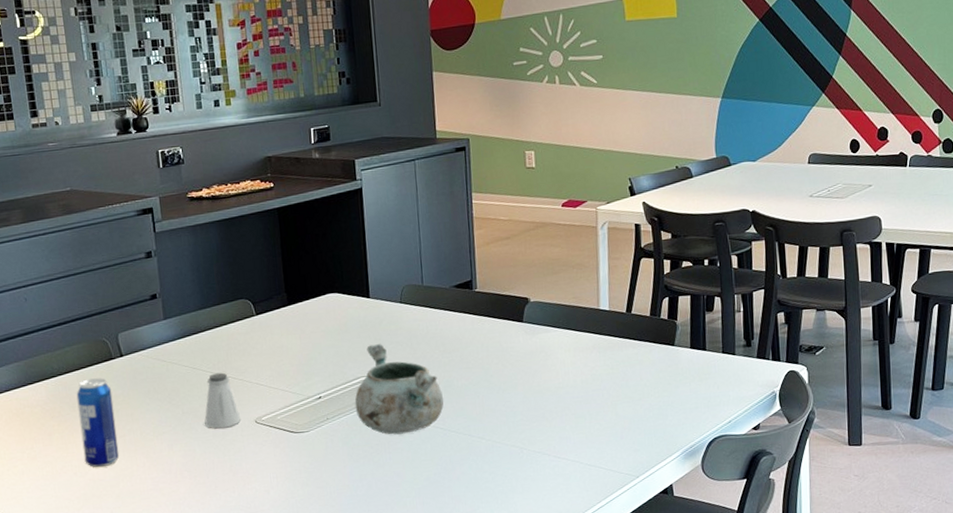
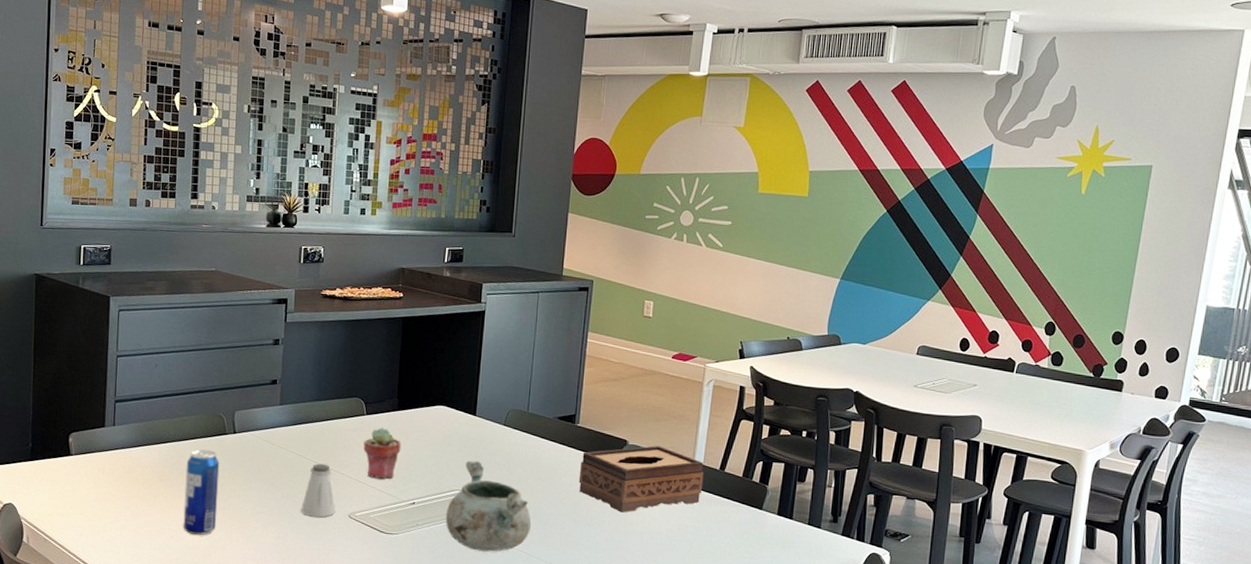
potted succulent: none [258,326,298,379] -> present [363,427,402,479]
tissue box: none [484,298,612,372] -> present [578,446,704,513]

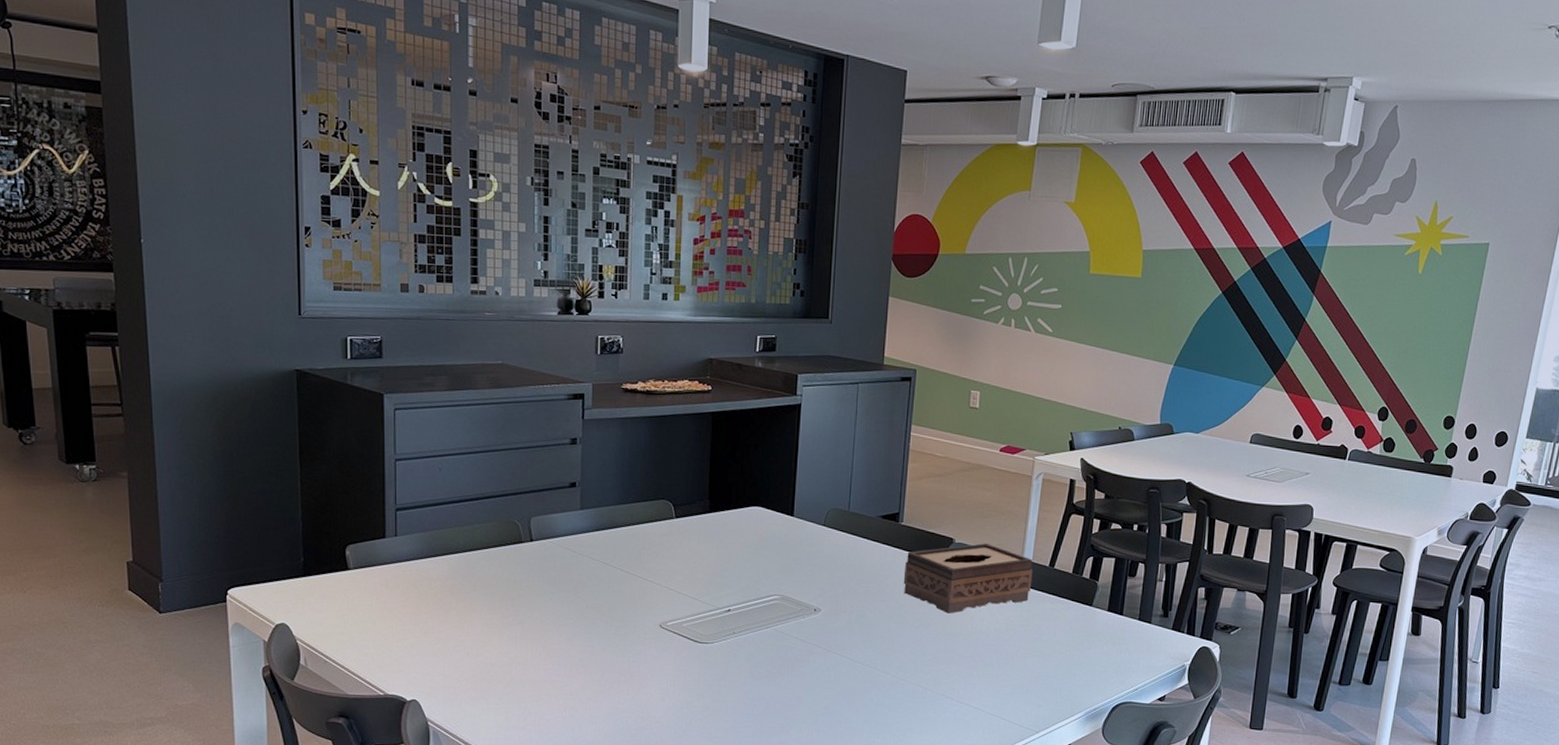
beverage can: present [183,449,220,536] -> none [479,559,517,652]
saltshaker: present [301,463,335,518] -> none [608,571,645,628]
potted succulent: present [363,427,402,479] -> none [673,531,714,585]
decorative bowl: present [445,461,532,552] -> none [763,564,855,659]

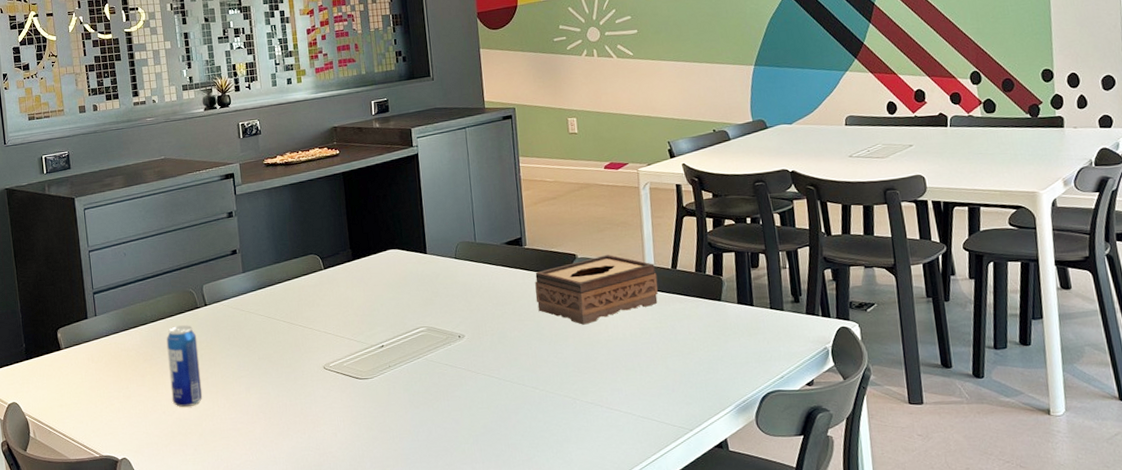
beverage can: none [479,559,517,652] -> present [166,325,203,408]

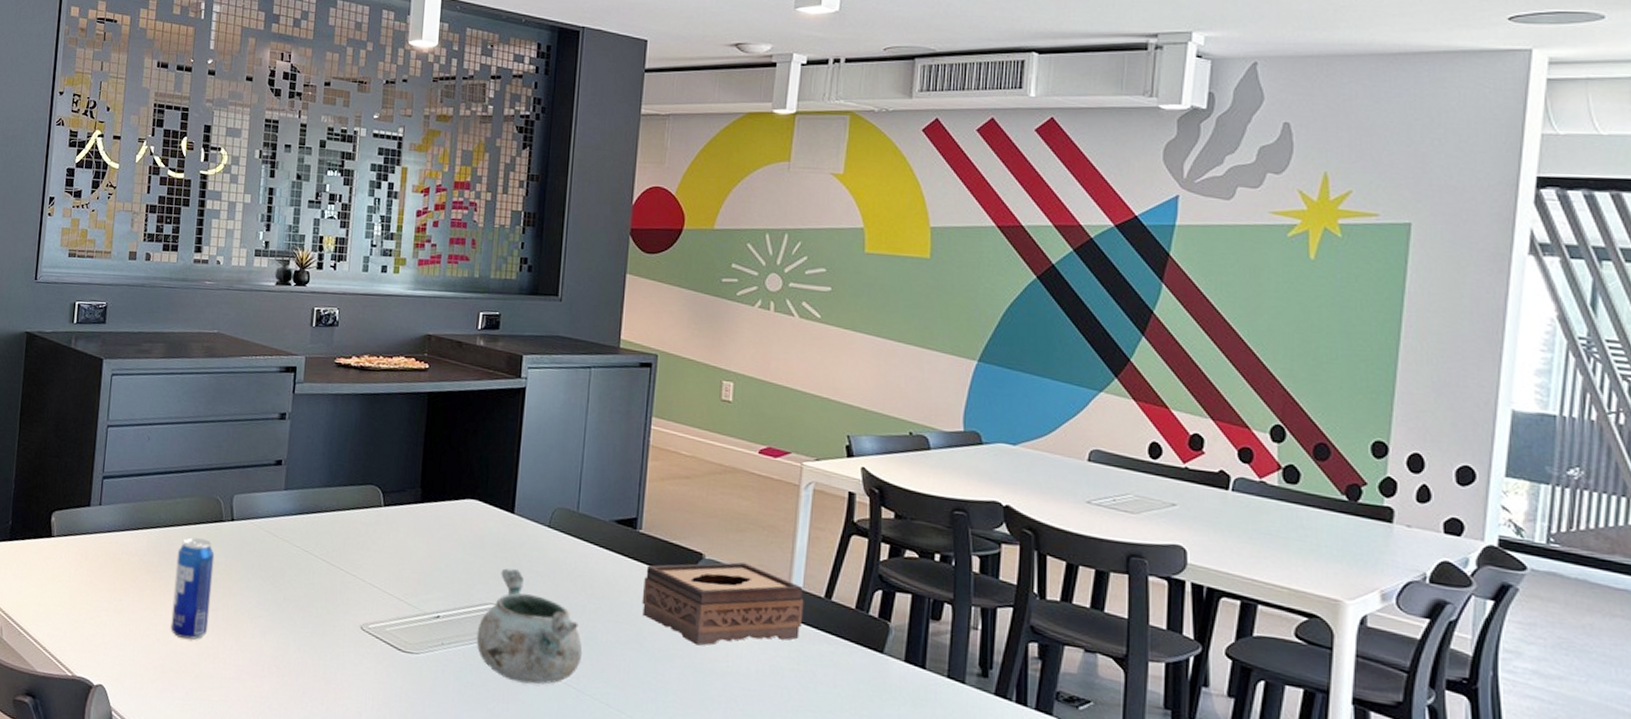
decorative bowl: none [414,296,499,383] -> present [476,568,583,685]

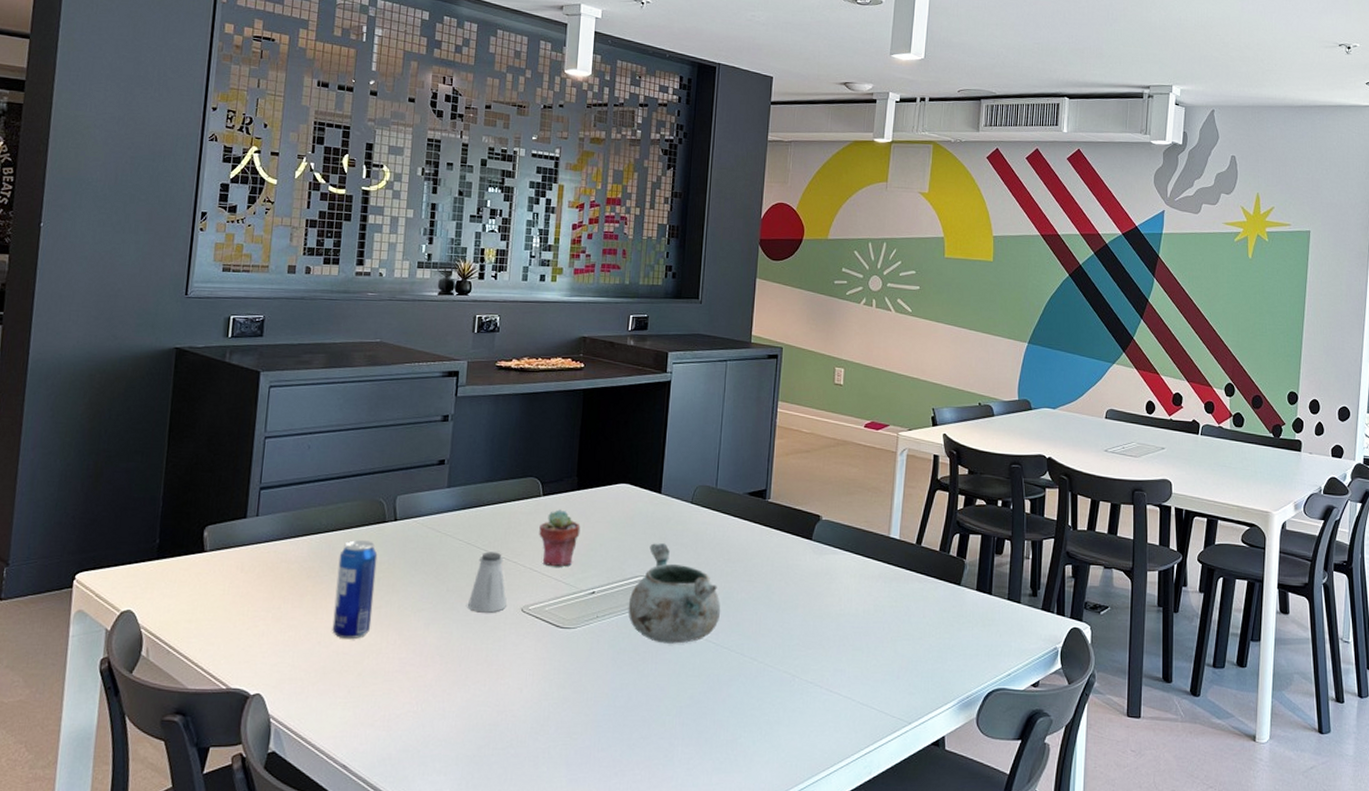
saltshaker: none [305,561,346,628] -> present [468,551,507,613]
potted succulent: none [379,522,425,585] -> present [539,509,581,566]
tissue box: present [641,562,804,646] -> none [770,520,900,594]

